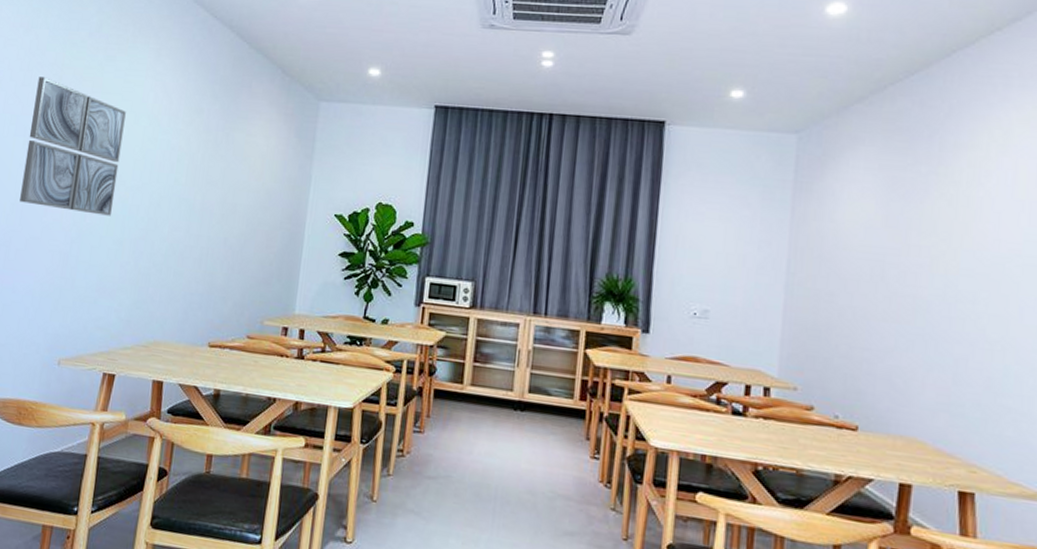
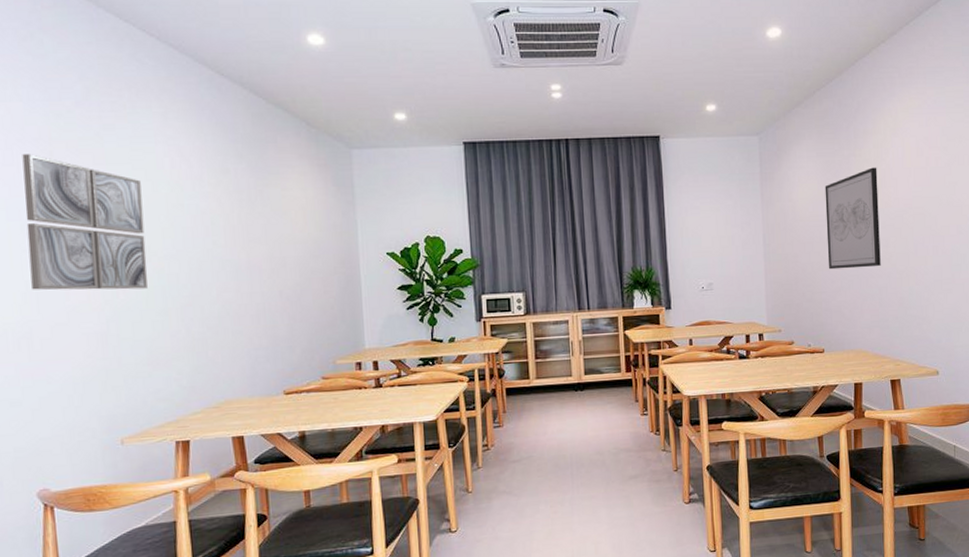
wall art: none [878,192,971,328] -> present [825,167,881,270]

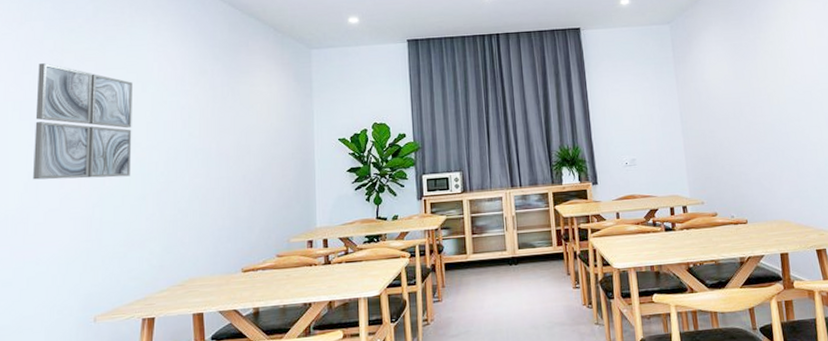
wall art: present [825,167,881,270] -> none [734,48,795,144]

